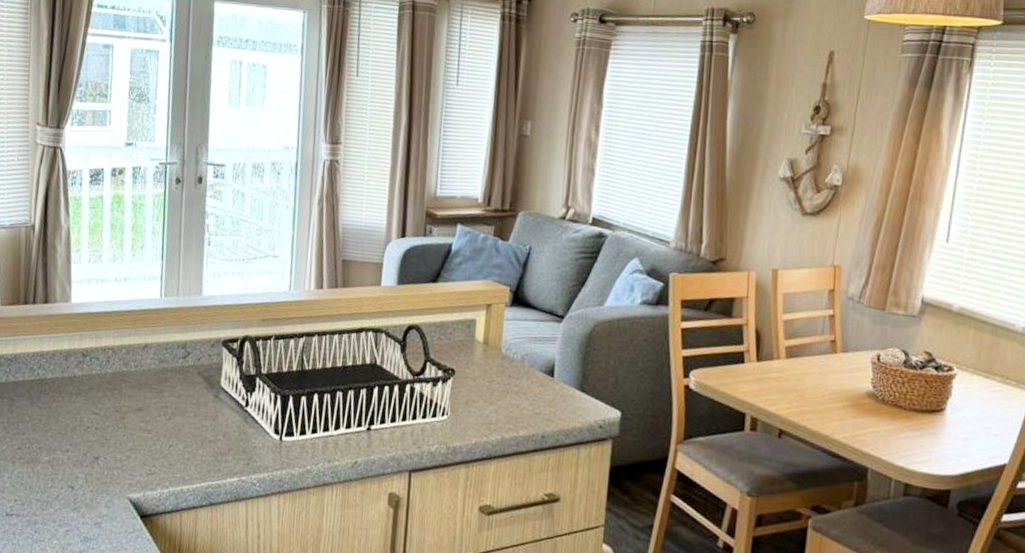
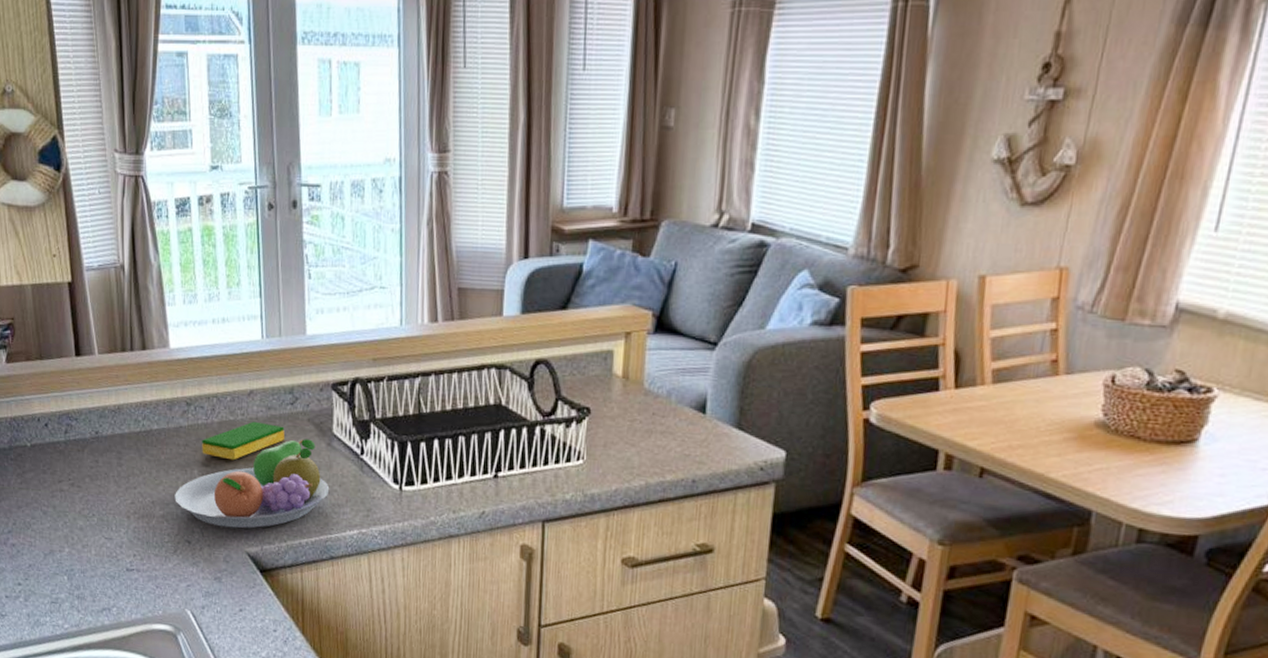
fruit bowl: none [62,390,214,475] -> present [175,439,330,529]
dish sponge: none [93,373,175,410] -> present [201,421,285,461]

